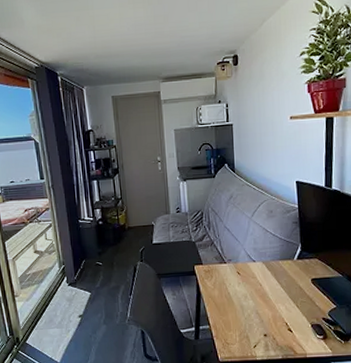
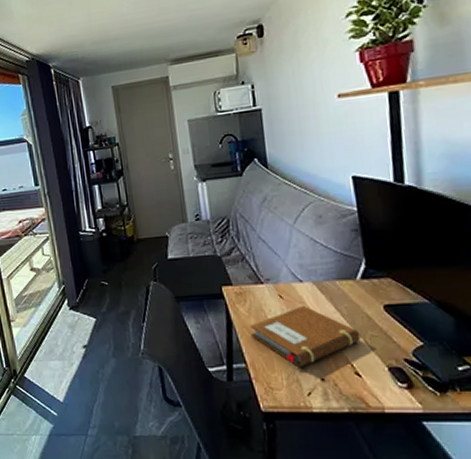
notebook: none [214,279,294,326] -> present [250,305,361,367]

